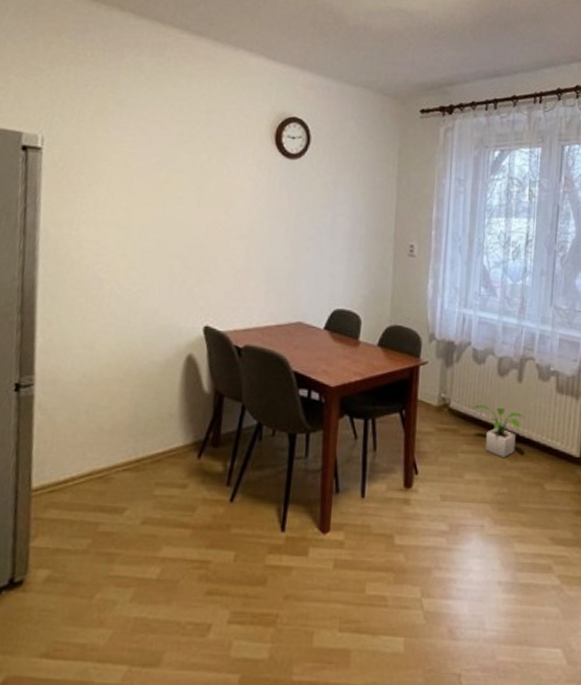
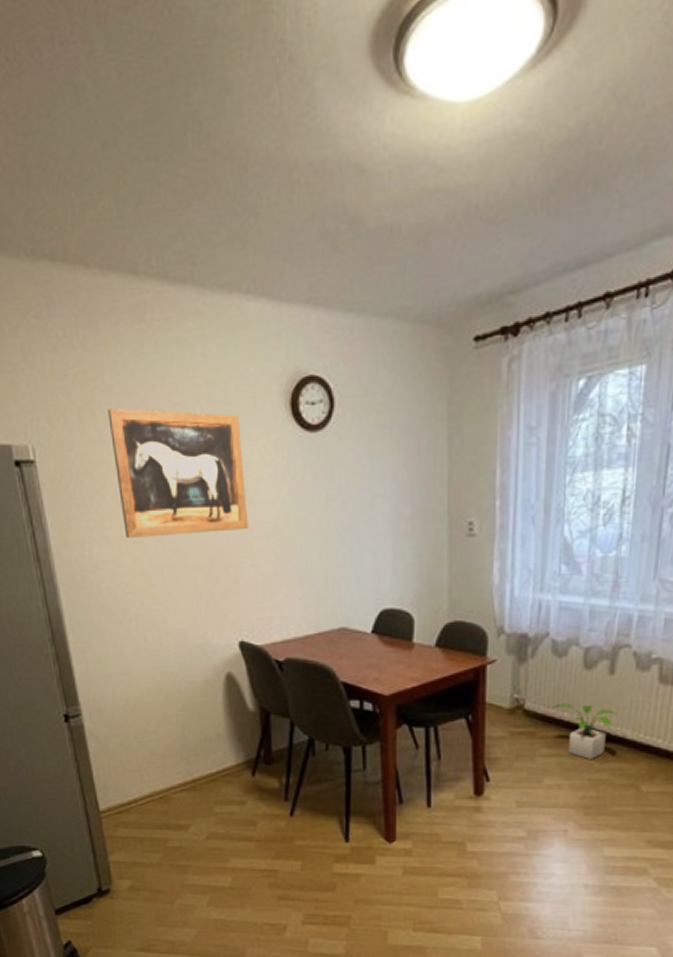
wall art: none [113,117,231,229] -> present [108,408,248,538]

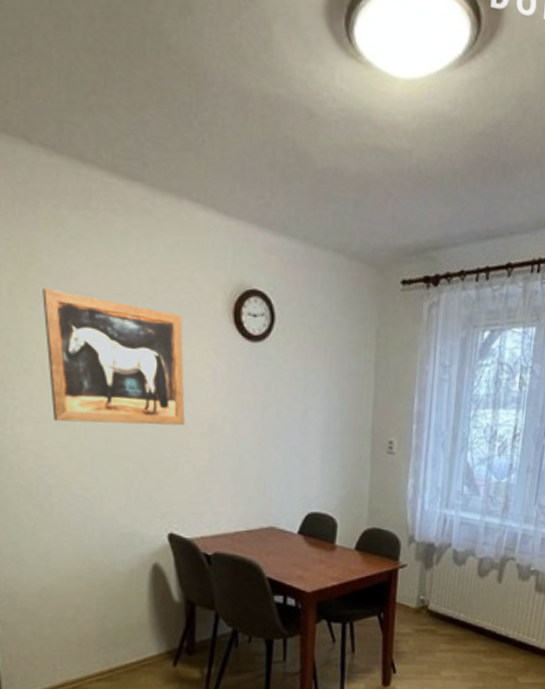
potted plant: present [553,703,618,761] -> none [451,605,503,656]

